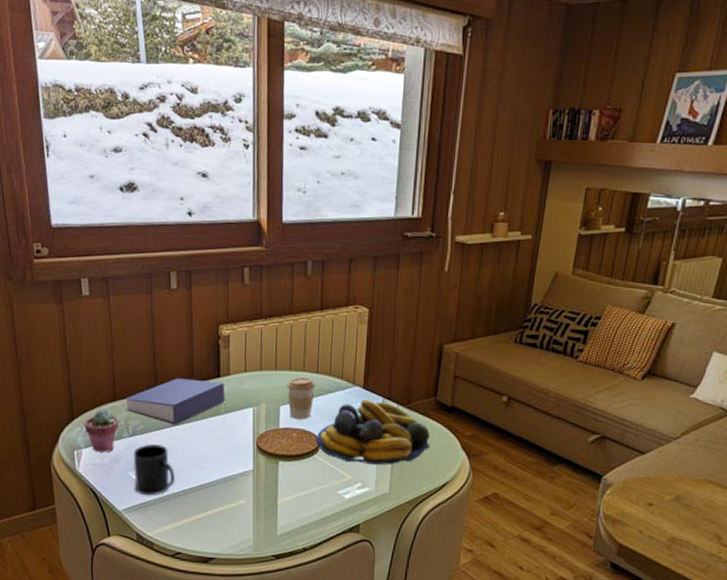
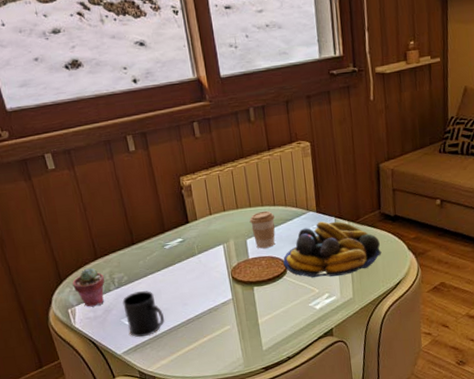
book: present [124,378,225,425] -> none [105,227,197,272]

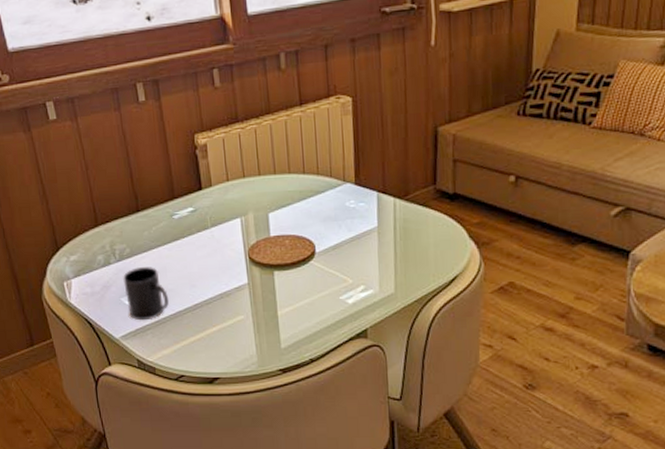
potted succulent: present [72,268,105,307] -> none [69,237,105,281]
coffee cup: present [249,211,275,249] -> none [273,179,304,226]
fruit bowl: present [283,221,382,278] -> none [311,196,435,265]

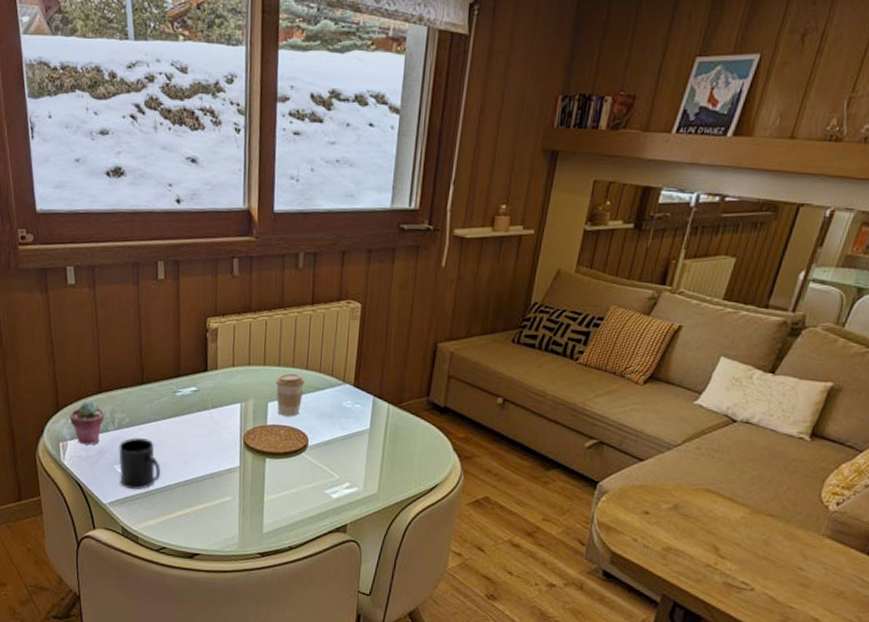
potted succulent: none [69,237,105,281] -> present [69,402,104,445]
coffee cup: none [273,179,304,226] -> present [275,373,305,417]

